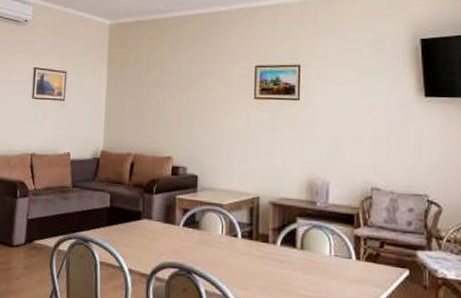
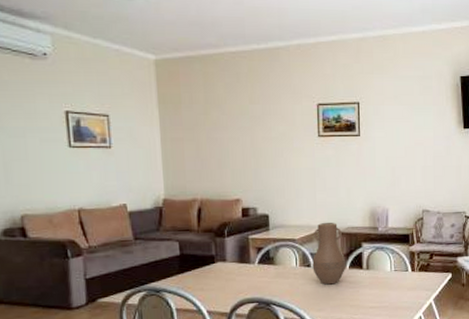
vase: none [239,190,277,261] -> present [312,223,346,285]

